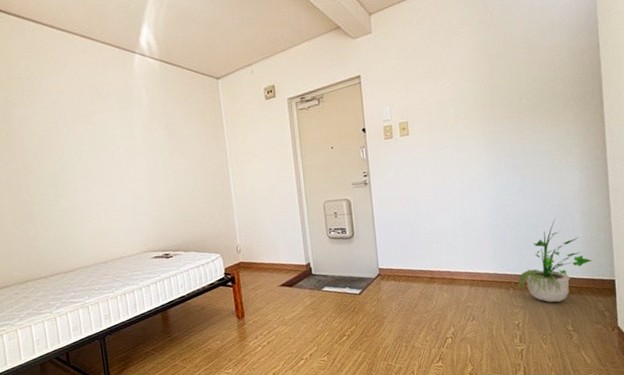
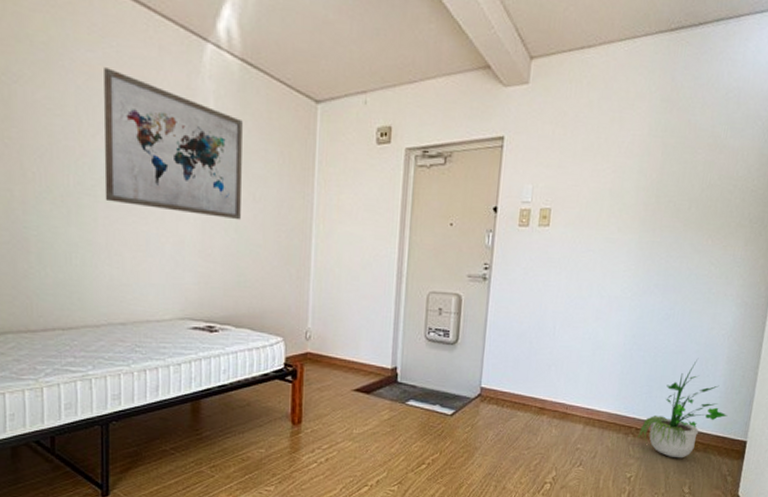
wall art: none [69,85,176,177] -> present [103,67,243,221]

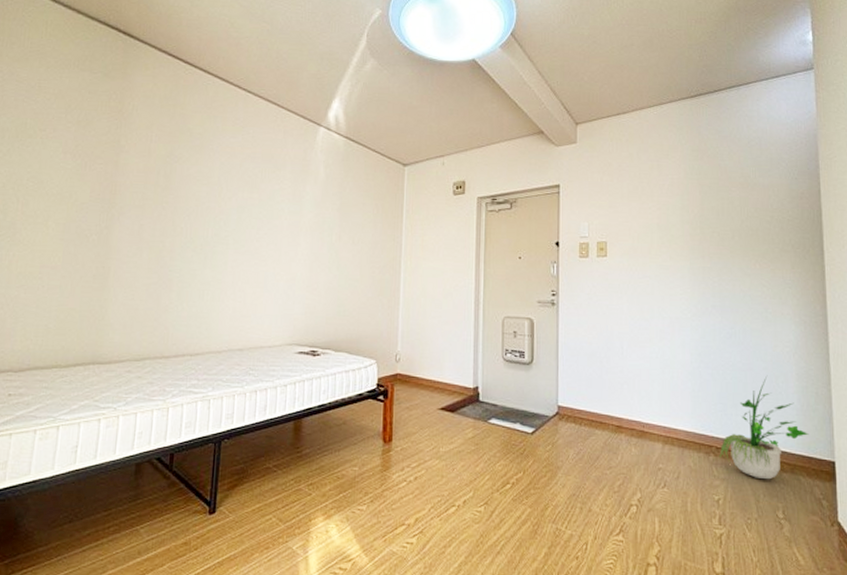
wall art: present [103,67,243,221] -> none [234,148,346,260]

